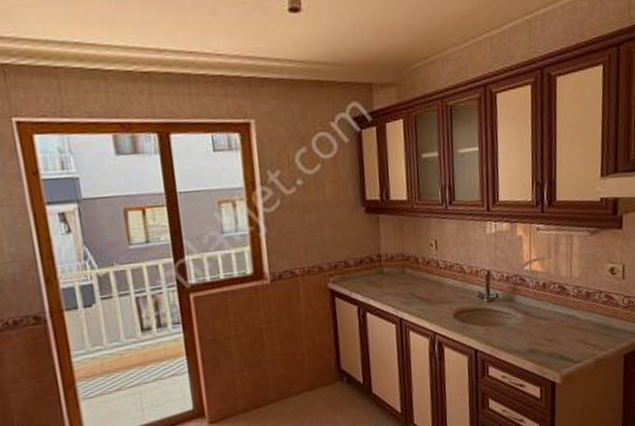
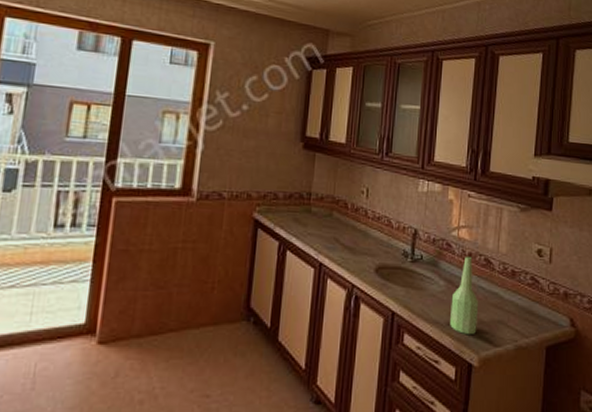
bottle: none [530,286,557,357] -> present [450,256,479,334]

